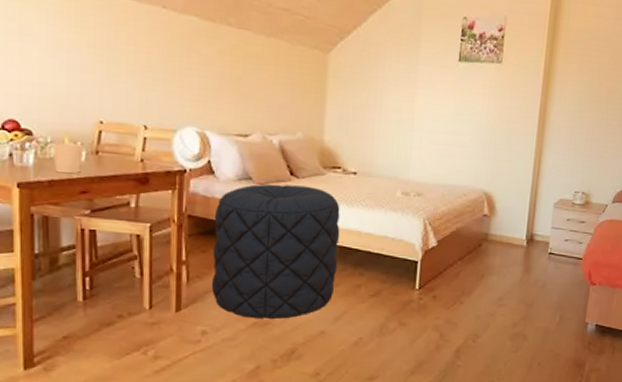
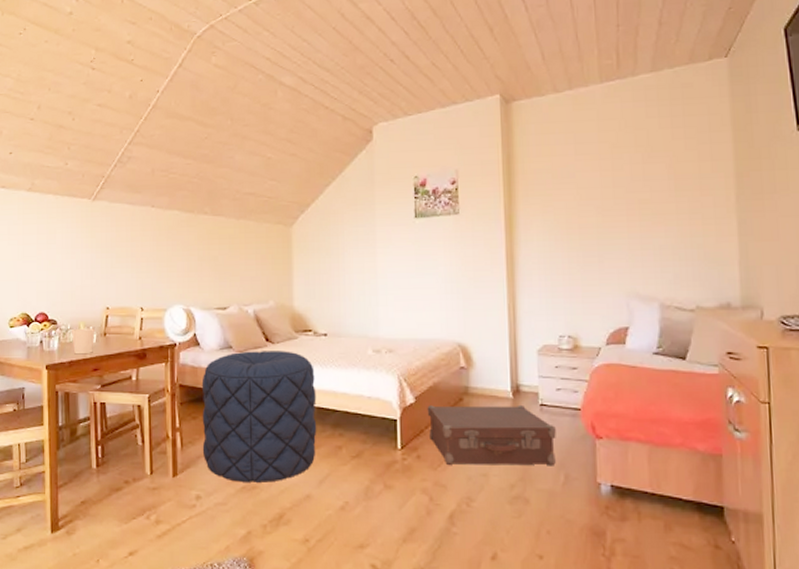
suitcase: none [447,249,559,308] -> present [427,404,556,466]

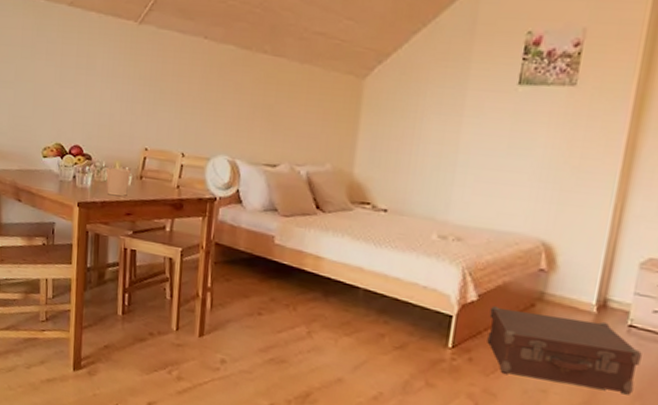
pouf: present [201,351,317,483] -> none [232,216,367,359]

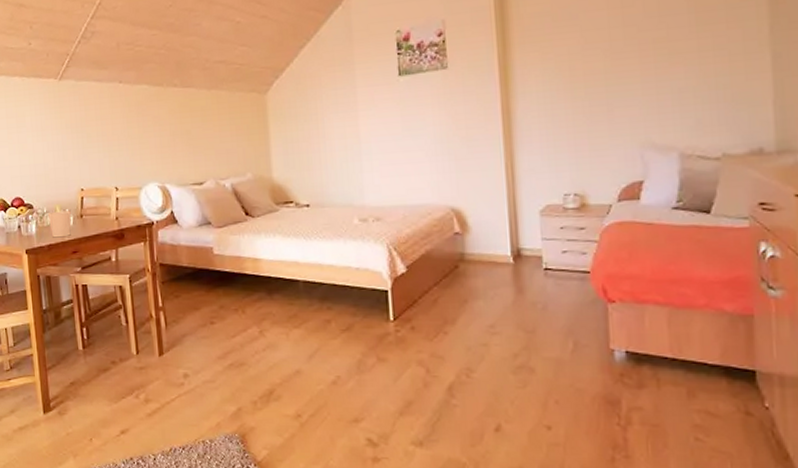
suitcase: present [487,306,642,395] -> none [420,269,563,335]

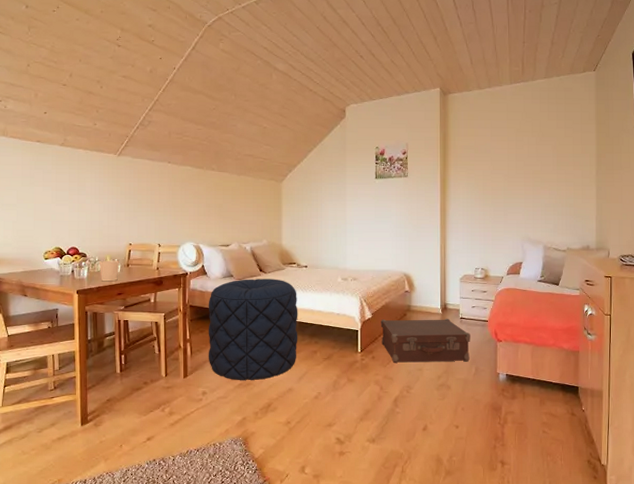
pouf: none [182,224,304,359] -> present [208,279,298,380]
suitcase: none [420,269,563,335] -> present [380,318,471,363]

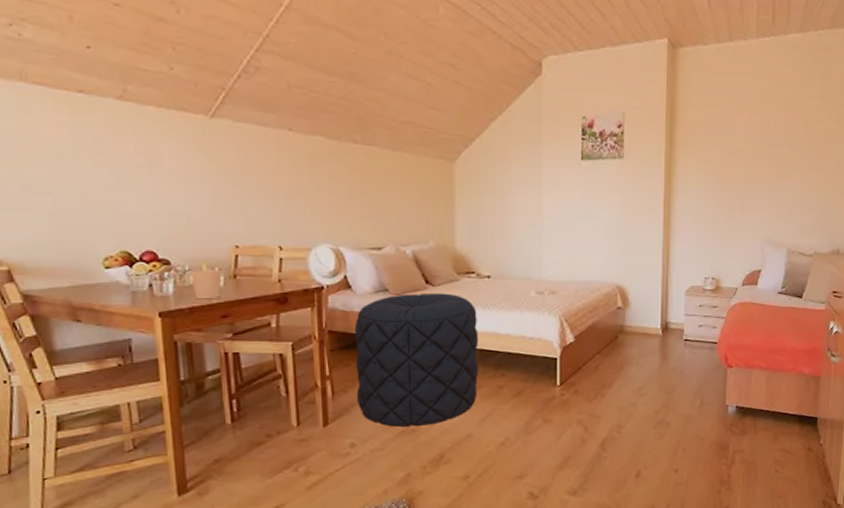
suitcase: present [380,318,471,363] -> none [586,340,696,397]

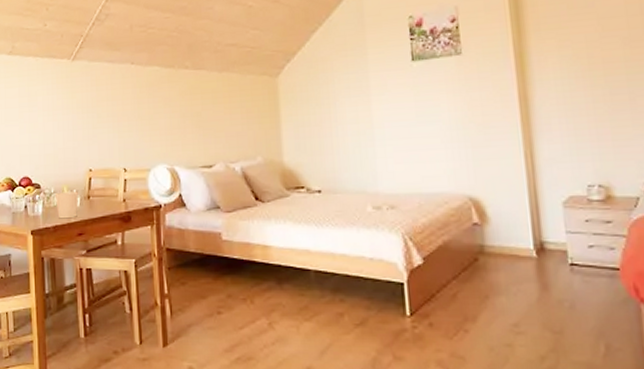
pouf: present [354,293,479,427] -> none [189,210,316,353]

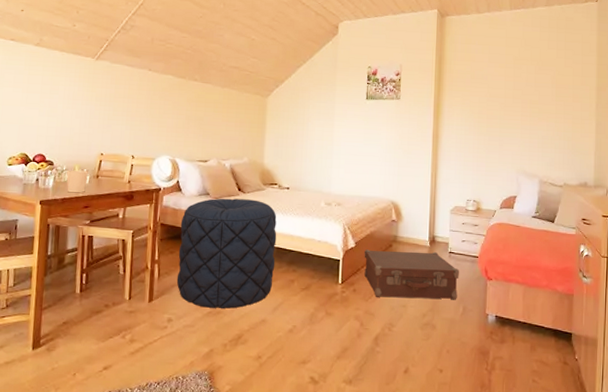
pouf: none [189,210,316,353] -> present [176,198,277,309]
suitcase: none [437,264,594,335] -> present [364,249,459,300]

